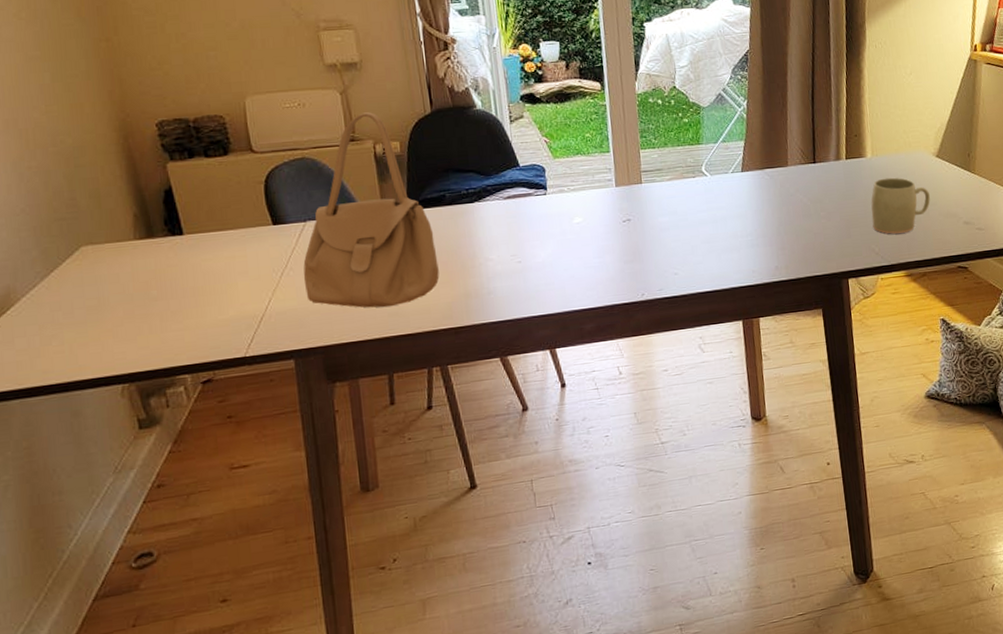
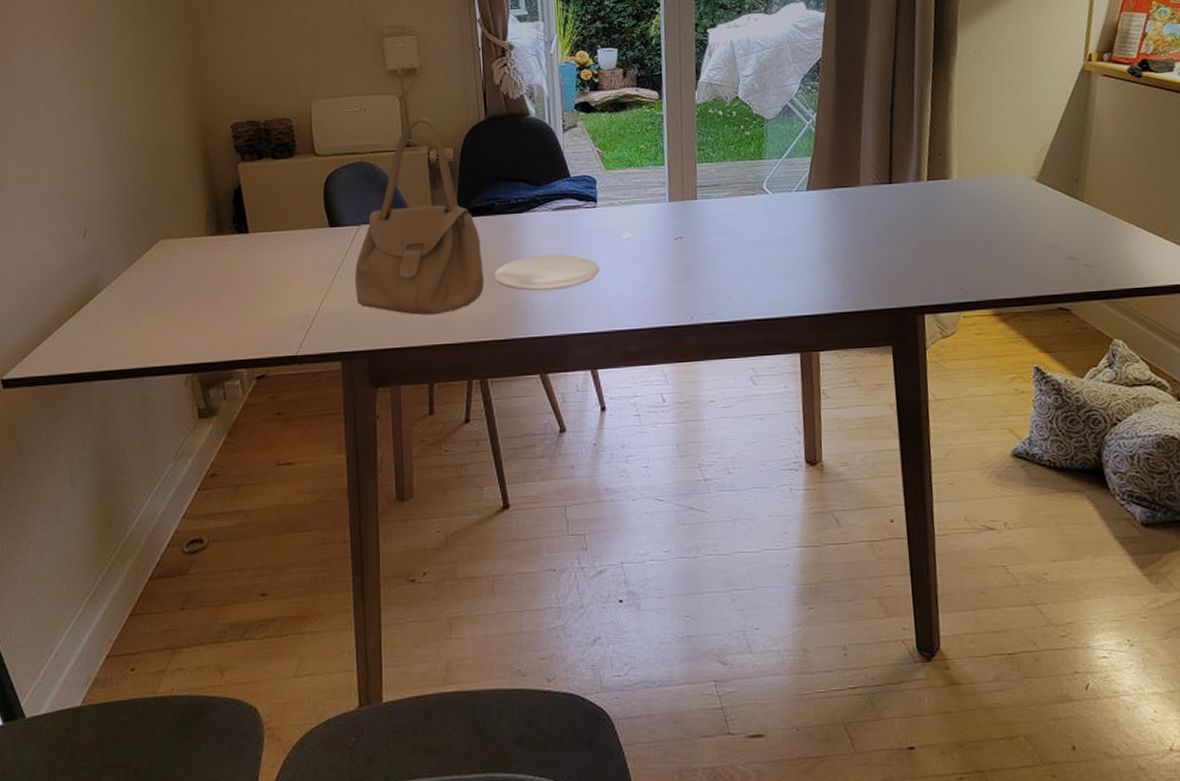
plate: none [449,241,553,278] -> present [494,254,600,291]
mug: present [871,177,931,234] -> none [955,202,1028,267]

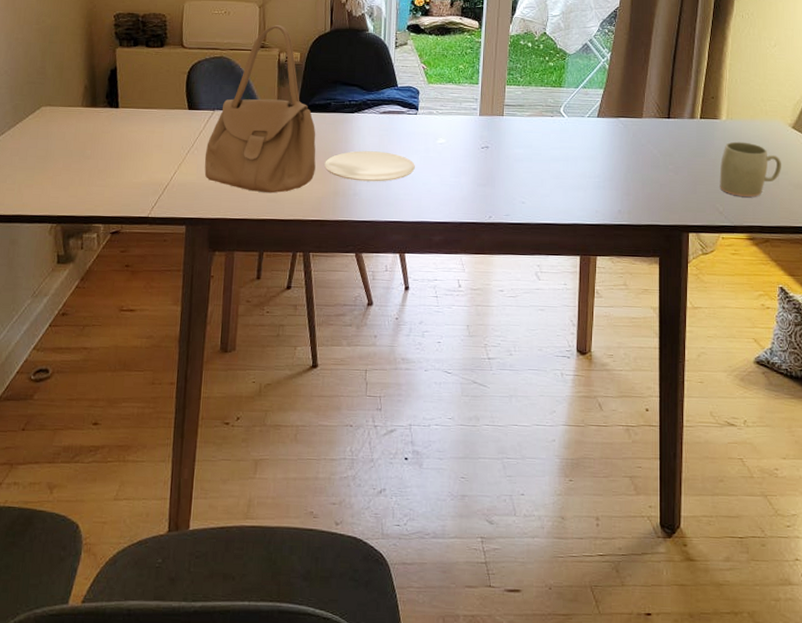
mug: none [955,202,1028,267] -> present [719,141,782,197]

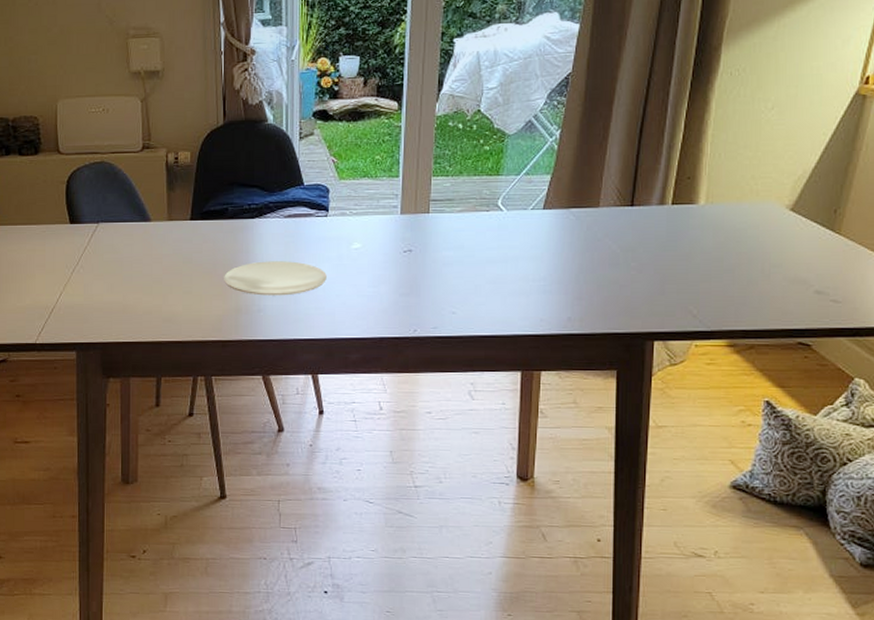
handbag: present [204,25,316,193] -> none [91,121,214,313]
mug: present [719,141,782,197] -> none [694,230,775,296]

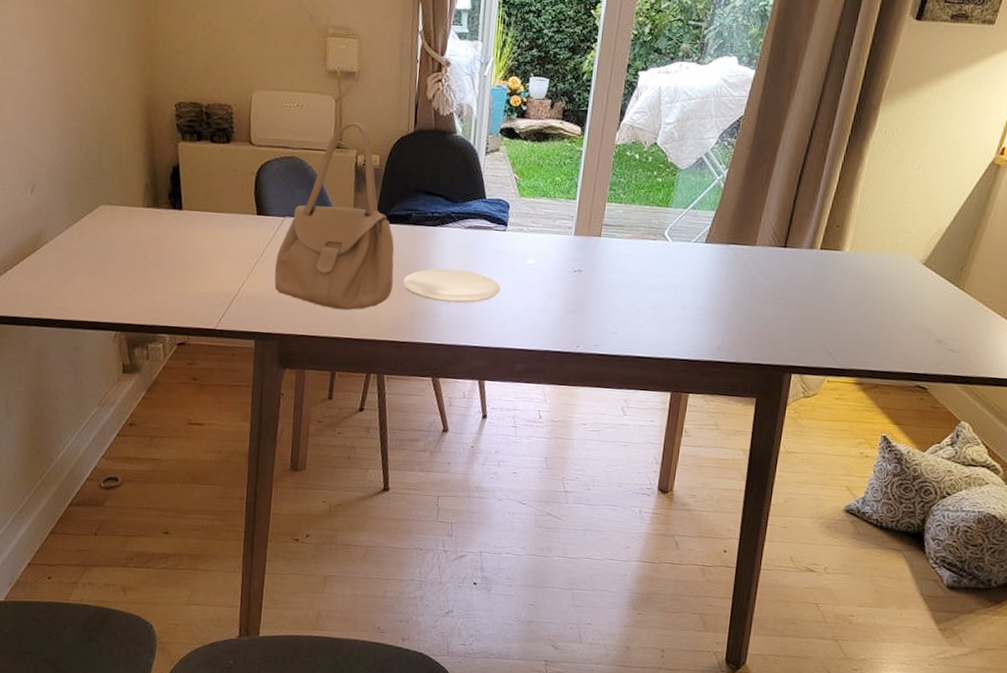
handbag: none [91,121,214,313] -> present [274,122,395,310]

